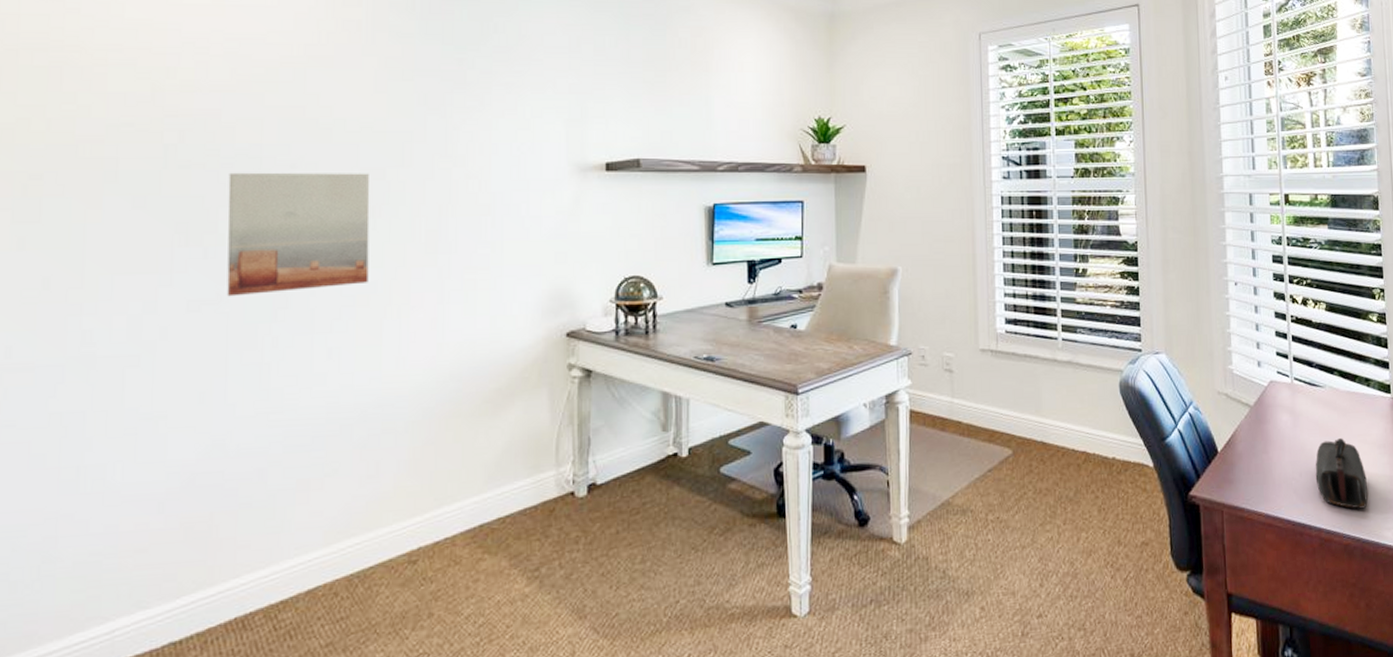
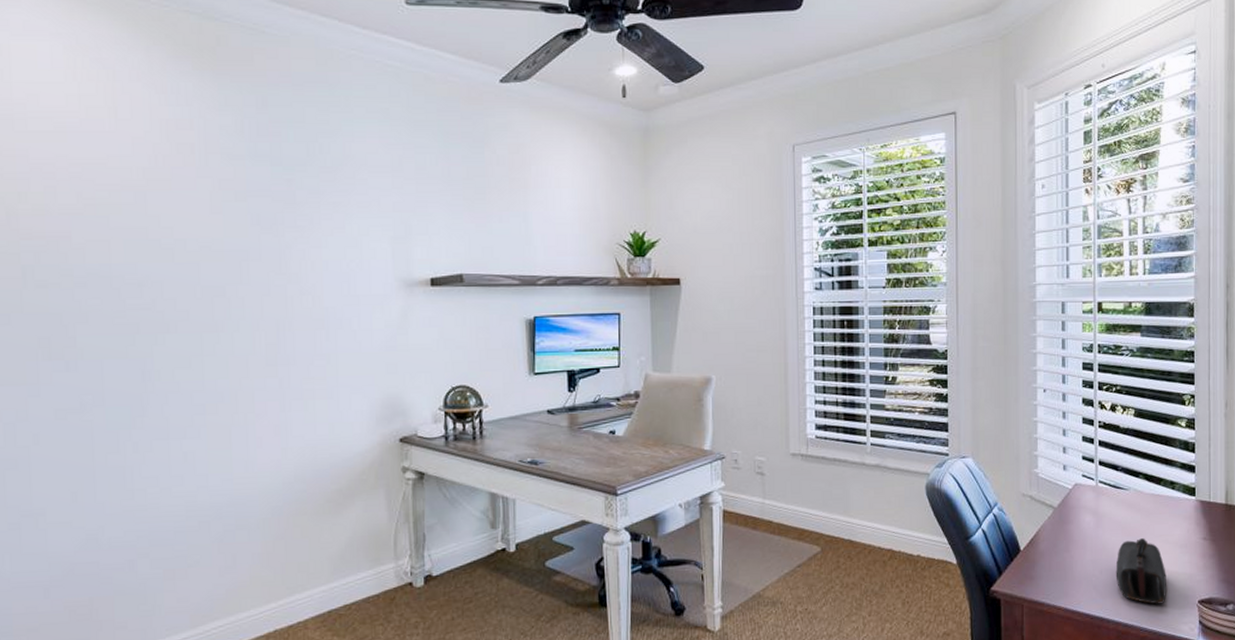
wall art: present [227,172,370,297] -> none [82,290,216,406]

